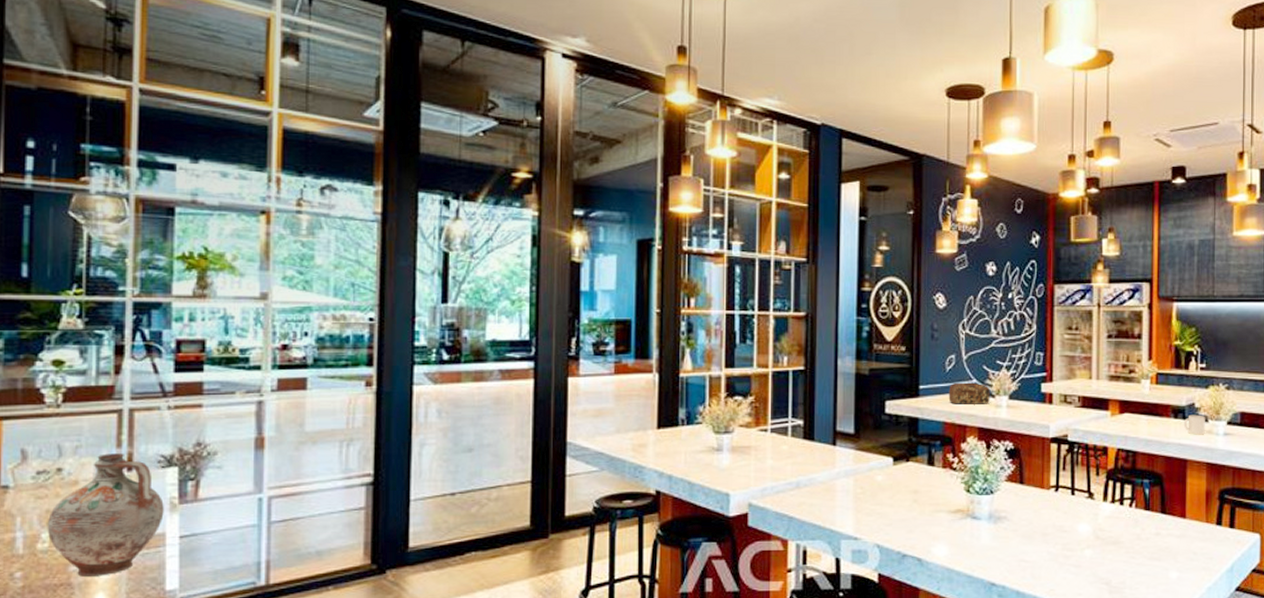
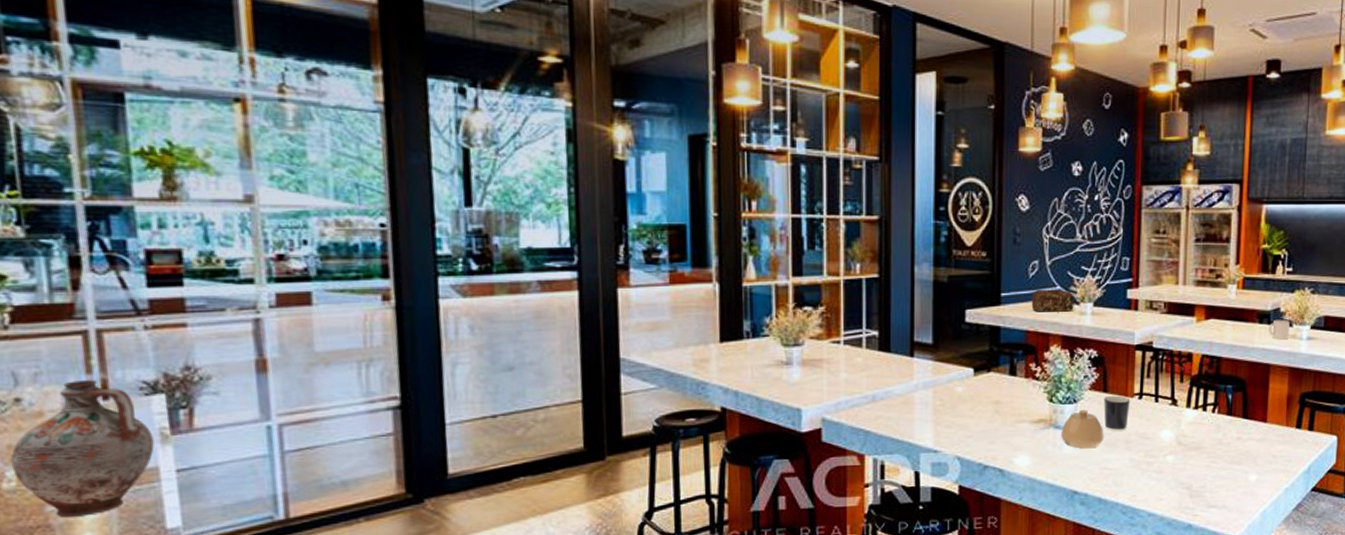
sugar bowl: none [978,501,1021,540] -> present [1060,410,1104,449]
mug: none [1020,487,1047,524] -> present [1104,395,1130,432]

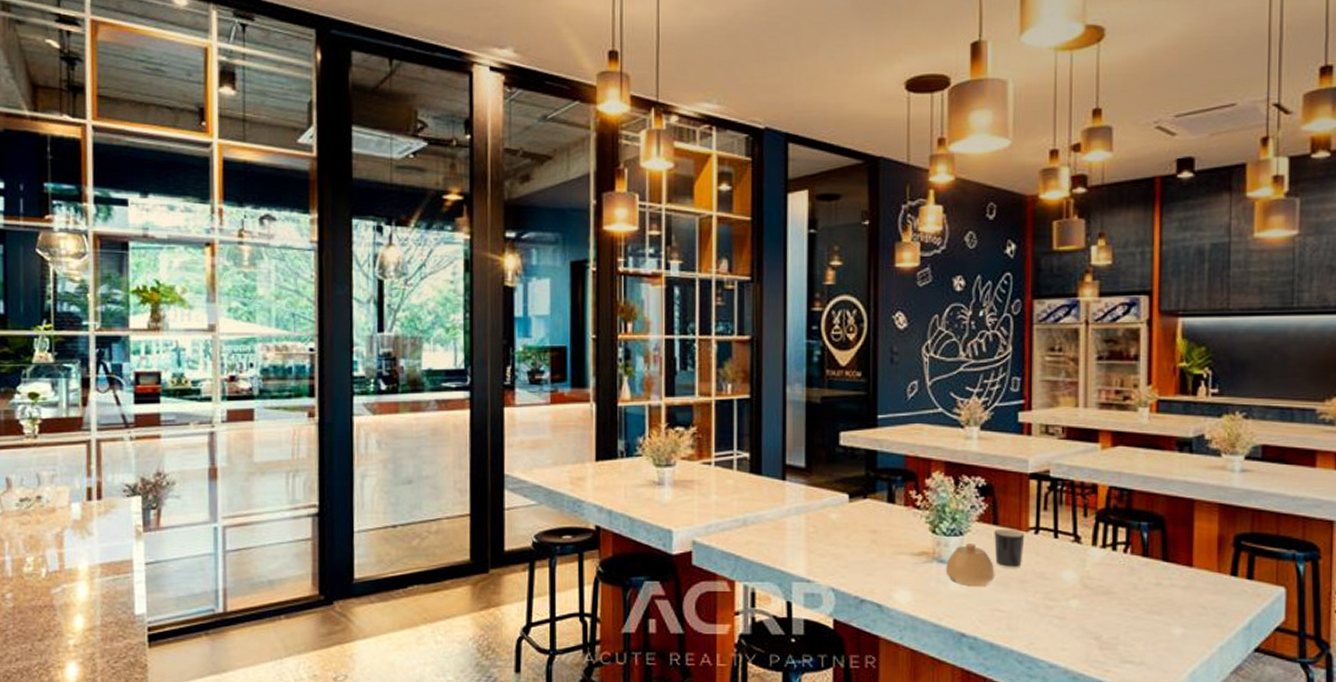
ceramic jug: present [10,380,155,517] -> none [31,482,131,599]
bread loaf: present [1031,289,1074,312] -> none [910,411,958,436]
mug: present [1268,319,1290,340] -> none [1190,448,1217,471]

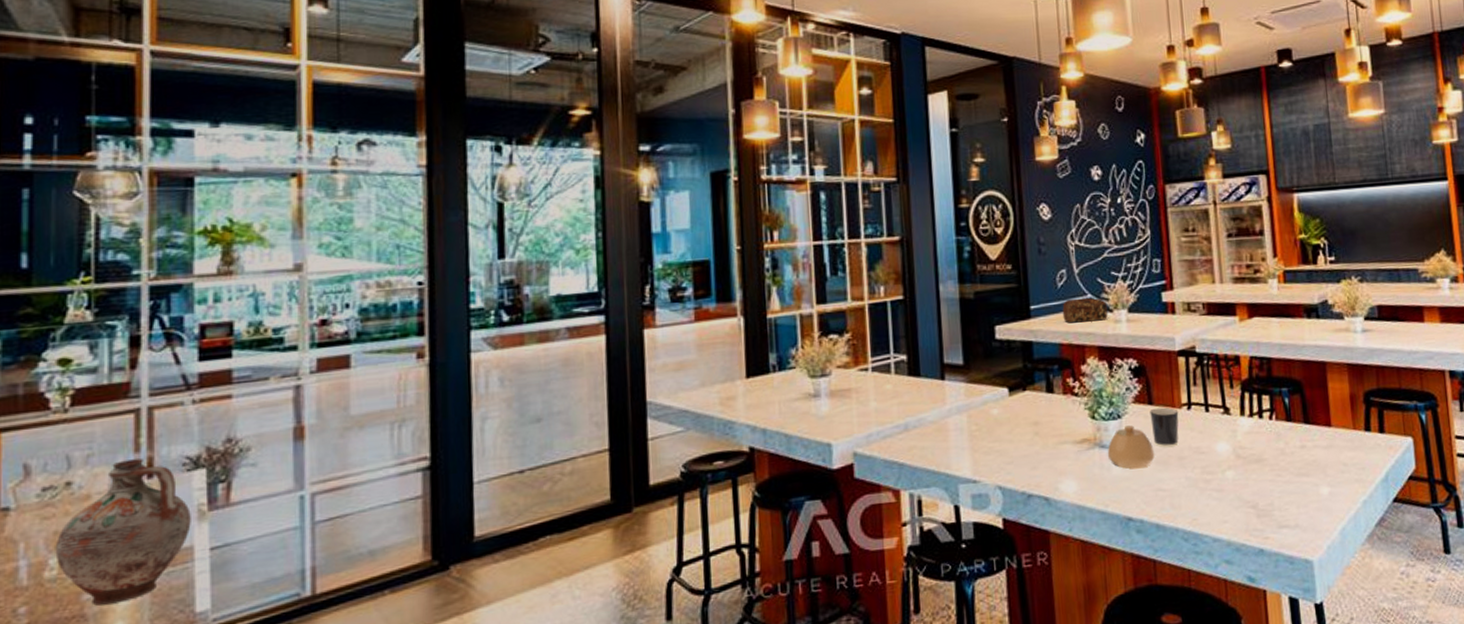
ceramic jug: none [31,482,131,599] -> present [55,458,191,606]
bread loaf: none [910,411,958,436] -> present [1062,297,1108,324]

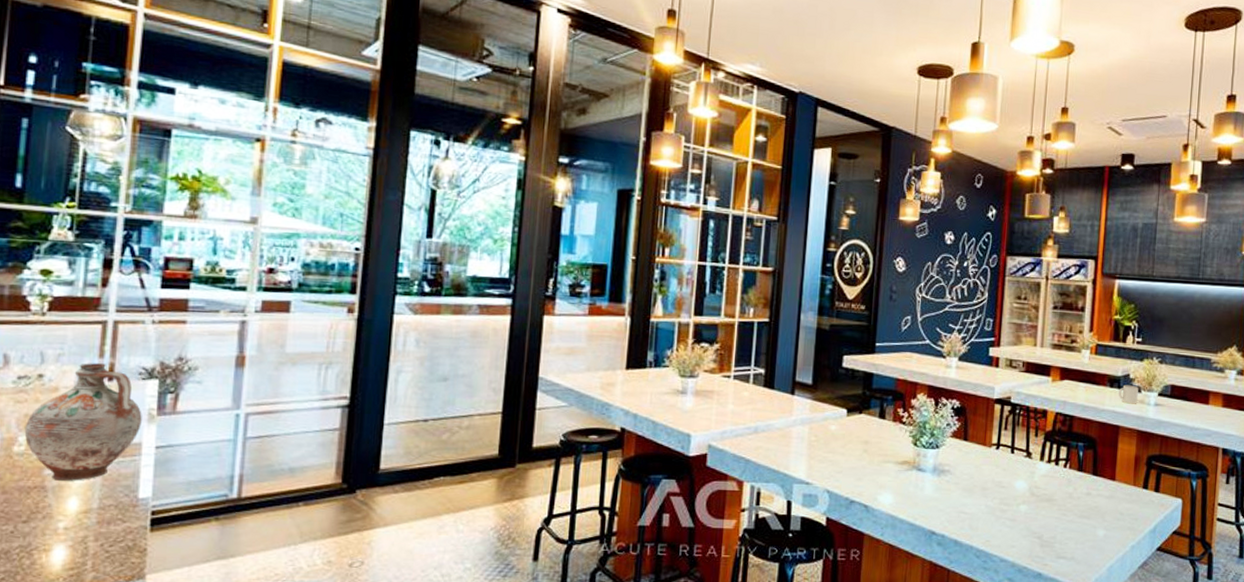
bread loaf: present [1062,297,1108,324] -> none [902,342,941,364]
sugar bowl: present [1107,425,1155,469] -> none [922,455,963,492]
mug: present [1150,407,1179,448] -> none [963,444,988,479]
mug: none [1317,312,1342,335] -> present [1118,385,1138,404]

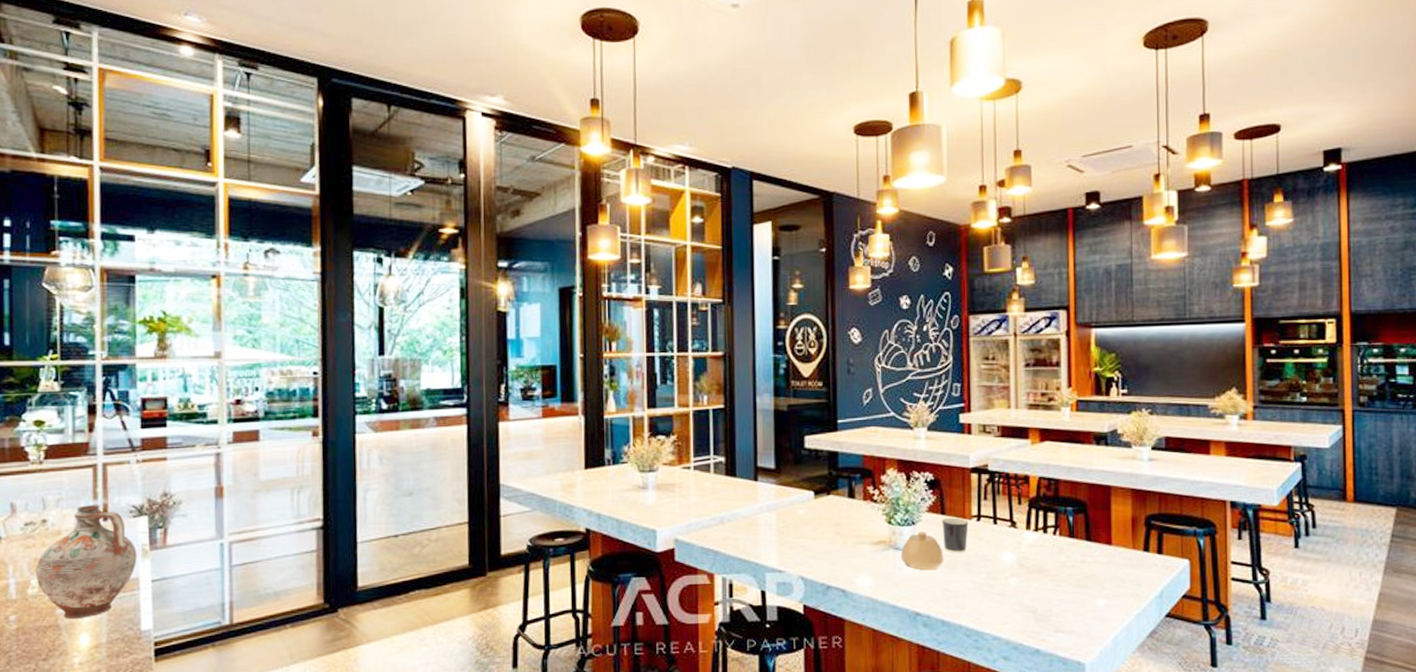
sugar bowl: none [922,455,963,492] -> present [900,532,944,570]
mug: none [963,444,988,479] -> present [942,517,969,554]
mug: present [1118,385,1138,404] -> none [1106,441,1129,461]

